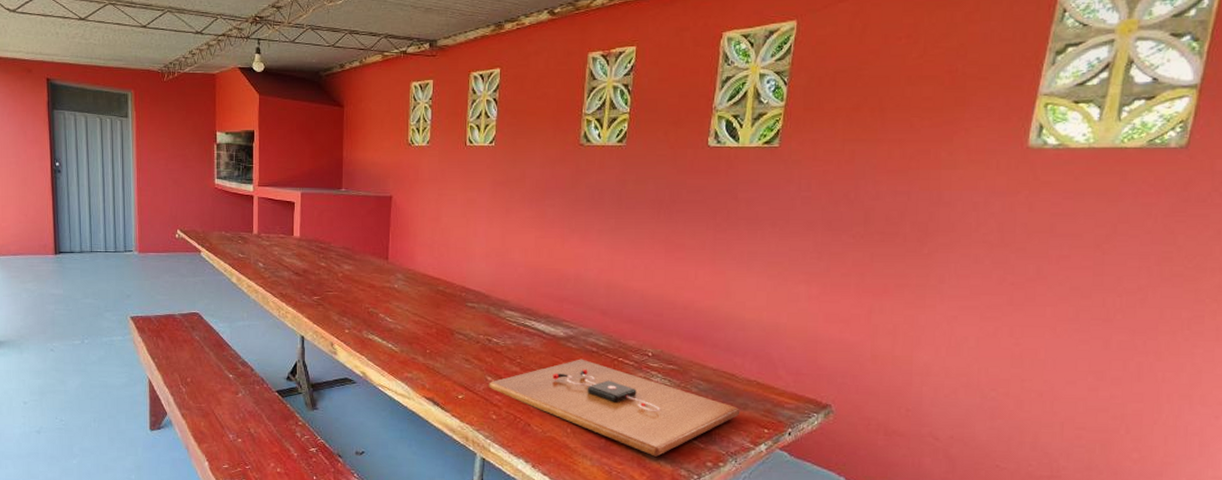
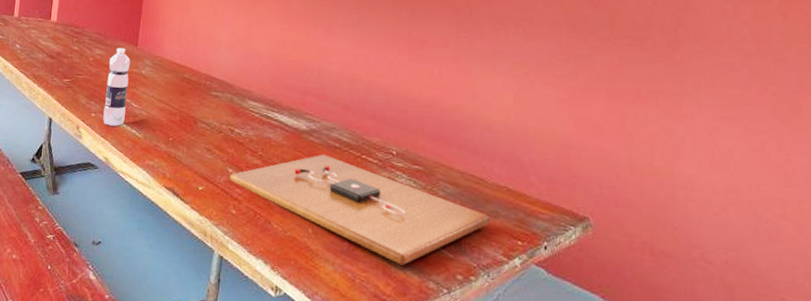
water bottle: none [357,262,381,341] -> present [103,47,130,126]

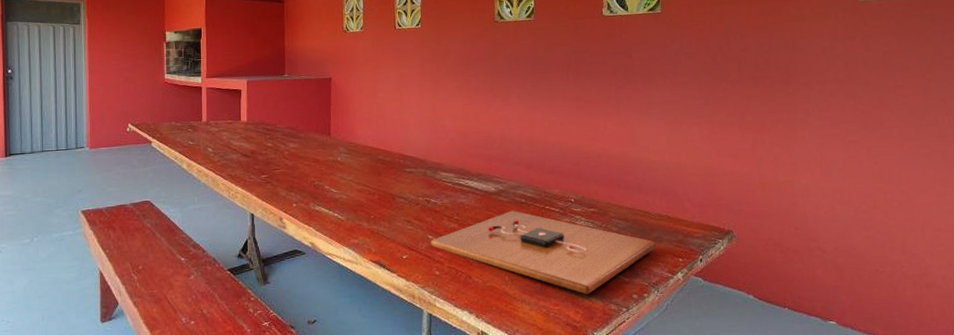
water bottle: present [103,47,130,126] -> none [304,138,326,213]

